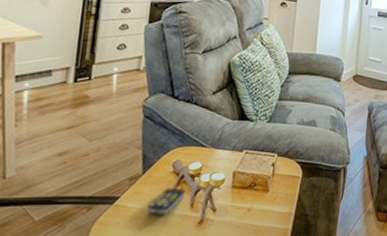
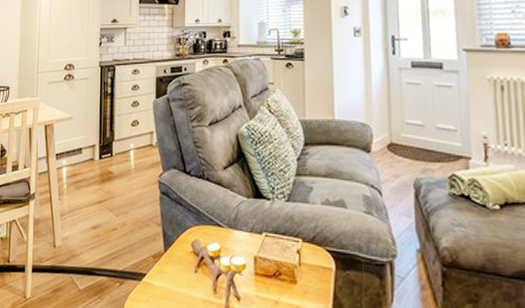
remote control: present [146,187,186,215] -> none [171,268,208,298]

